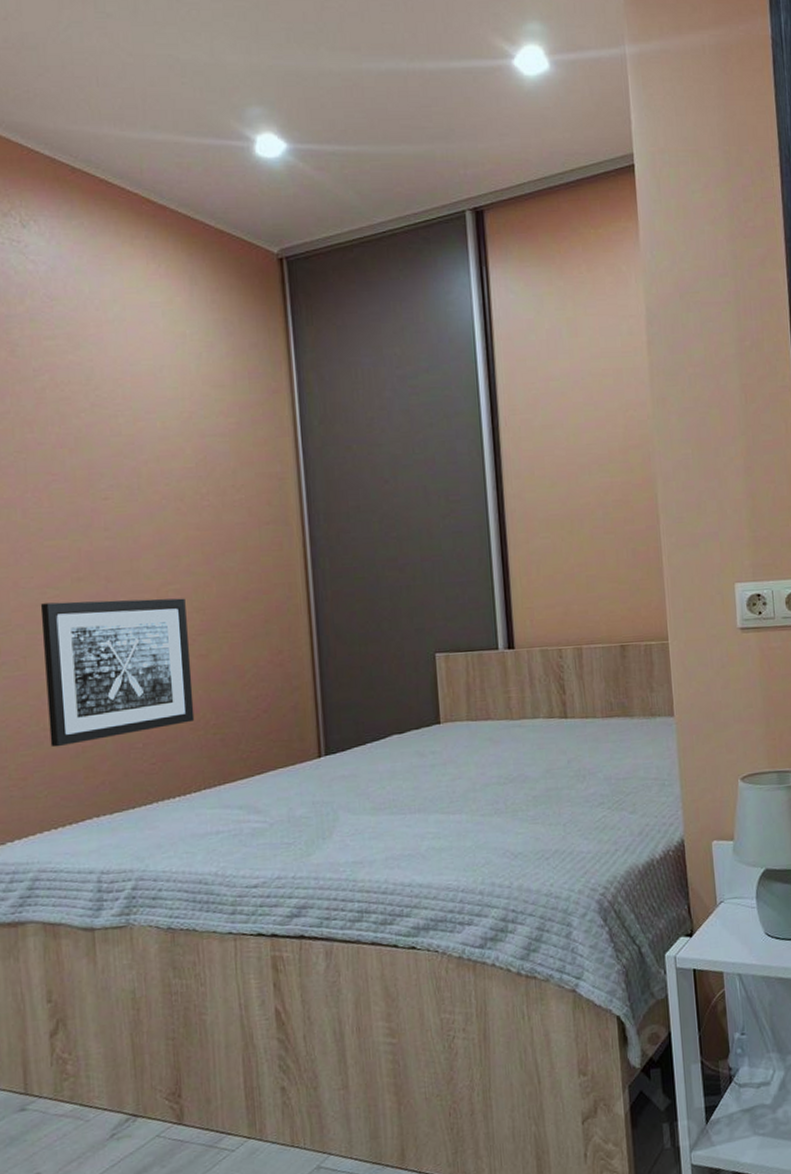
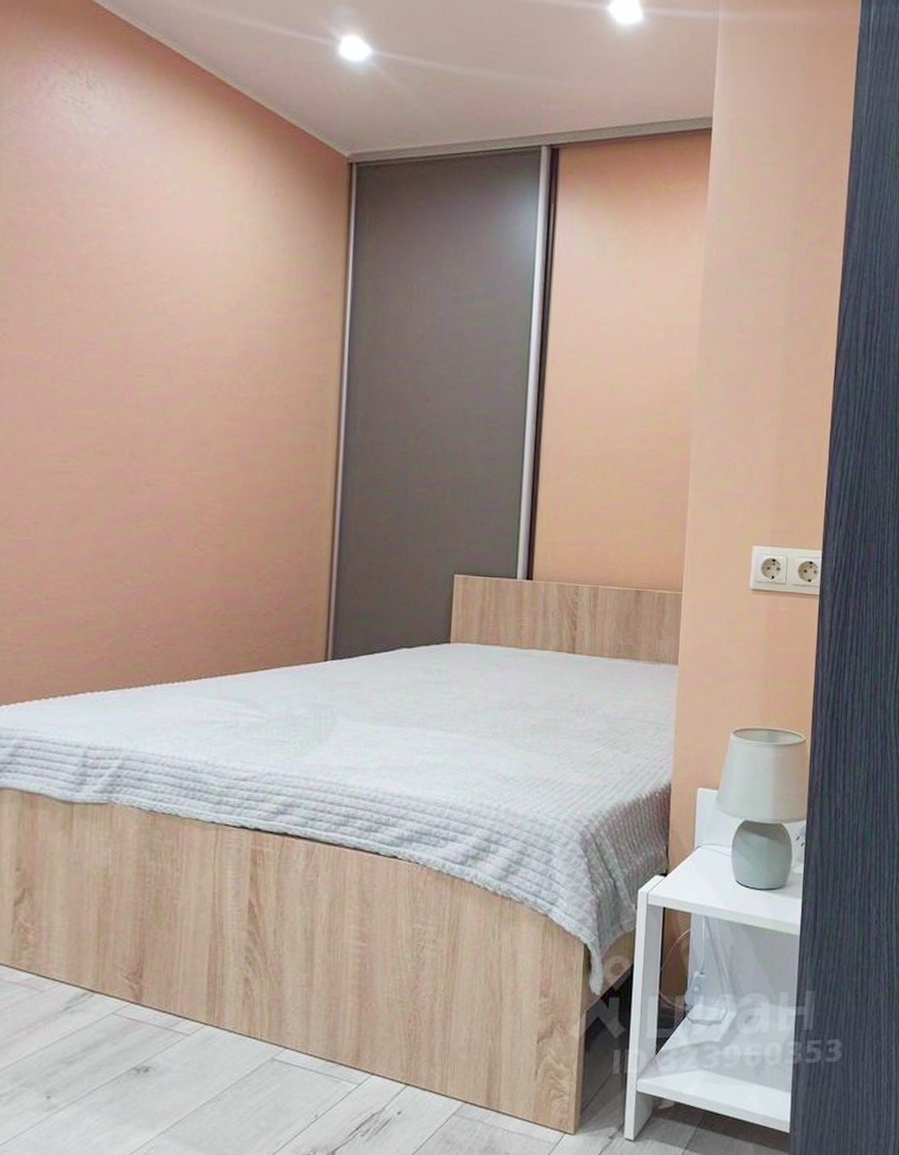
wall art: present [40,598,195,748] -> none [51,471,210,618]

